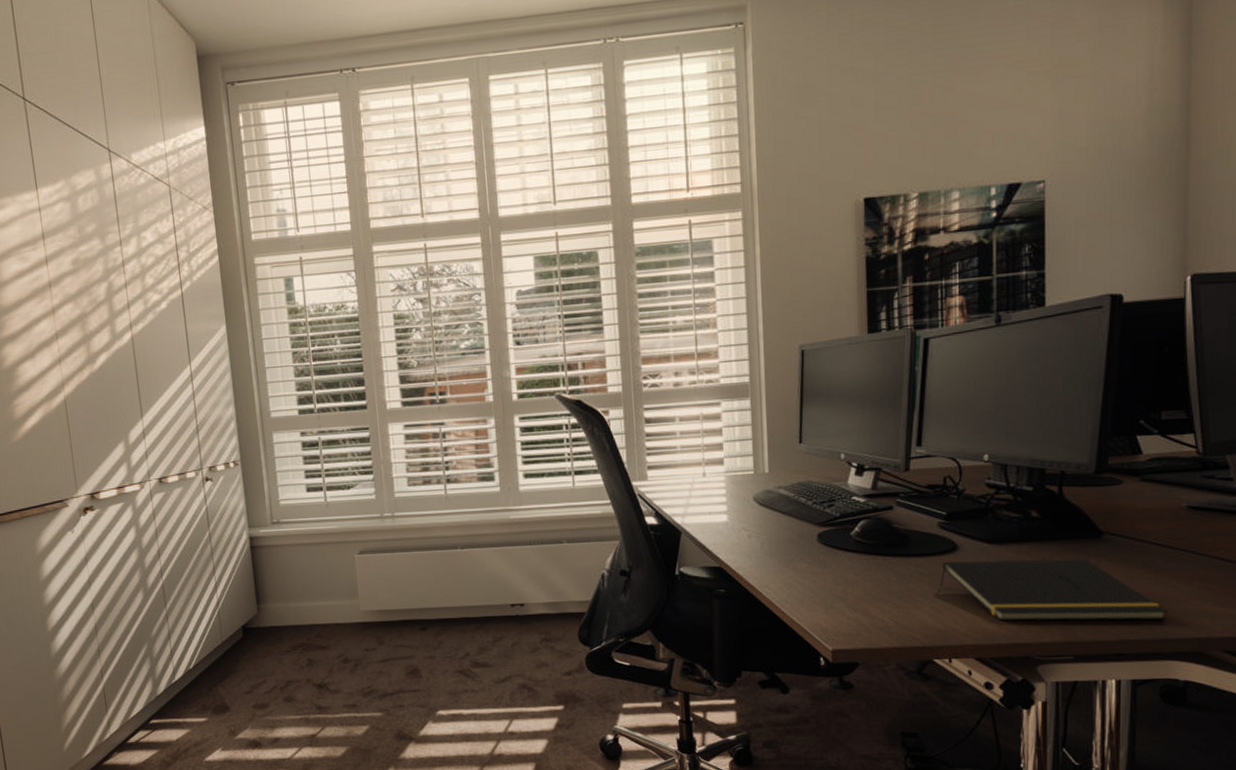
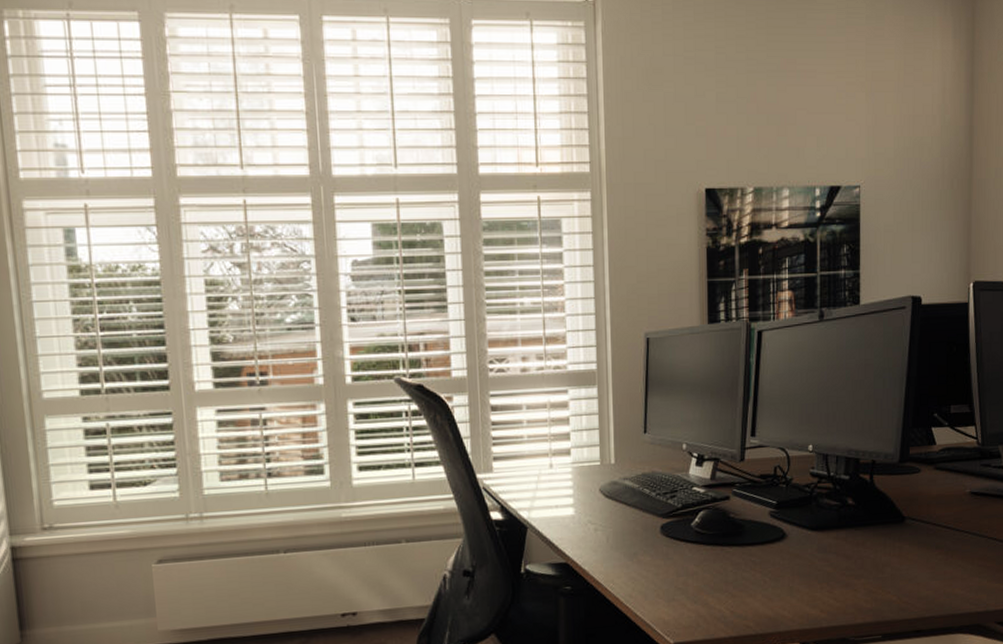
notepad: present [939,558,1168,621] -> none [770,543,956,605]

